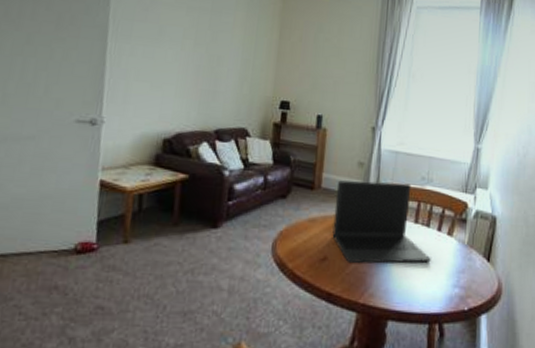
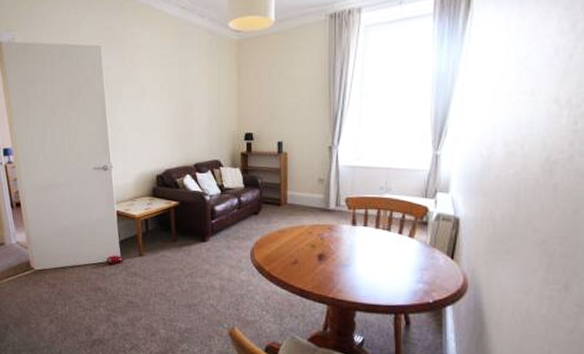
laptop: present [332,180,431,264] -> none [300,194,393,265]

